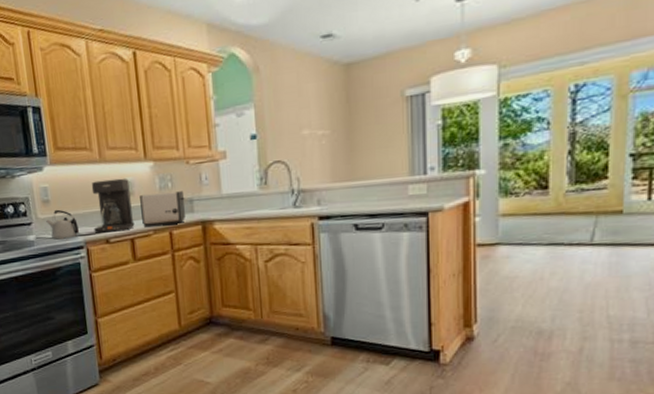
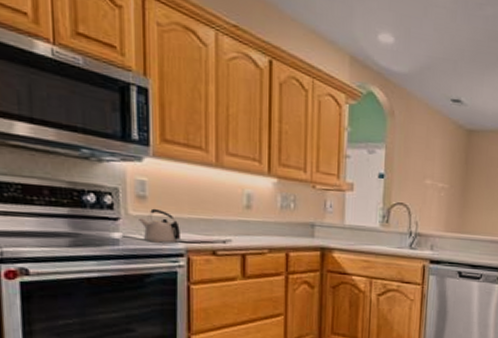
coffee maker: present [91,178,135,233] -> none [199,185,248,245]
toaster: present [140,191,186,228] -> none [257,210,307,247]

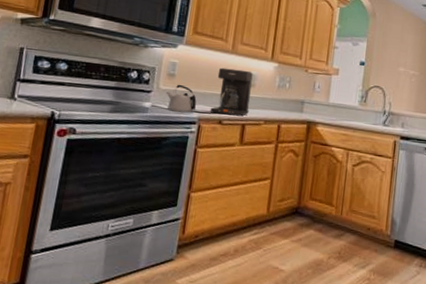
coffee maker: none [199,185,248,245] -> present [210,67,253,116]

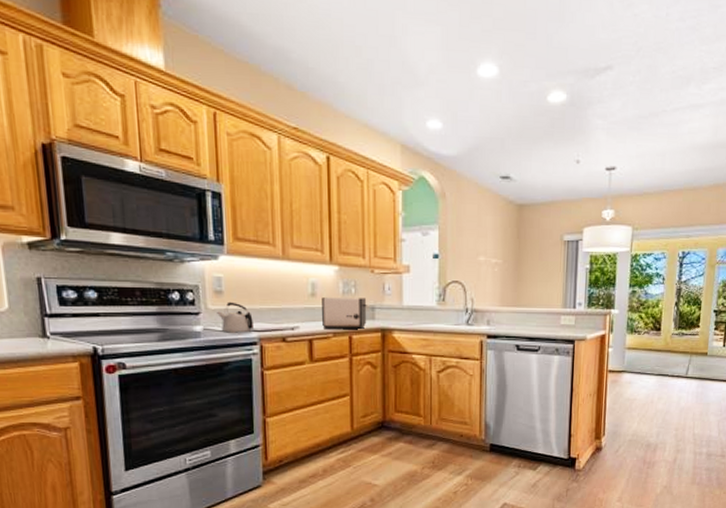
coffee maker: present [210,67,253,116] -> none [270,277,314,331]
toaster: none [256,88,298,120] -> present [322,297,367,330]

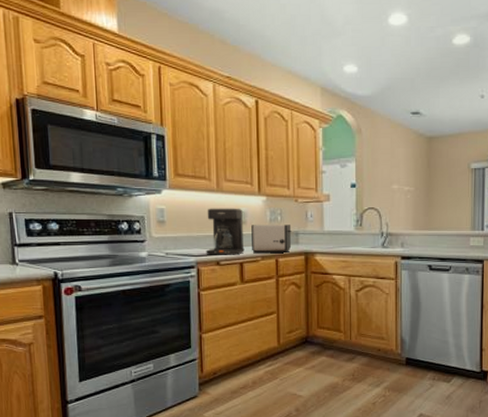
kettle: present [217,301,253,334] -> none [160,230,191,259]
coffee maker: none [270,277,314,331] -> present [206,208,245,255]

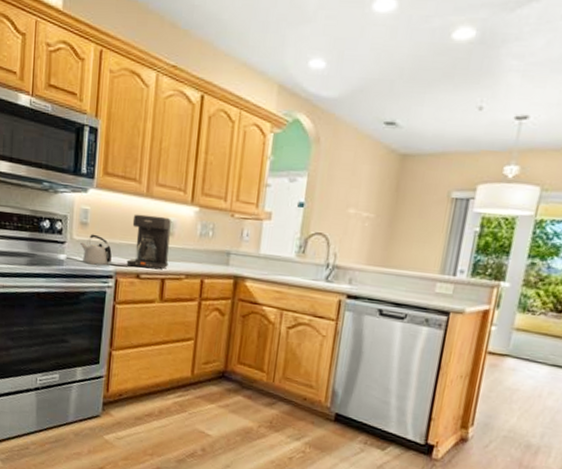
kettle: none [160,230,191,259] -> present [80,234,112,266]
toaster: present [251,225,292,254] -> none [176,238,223,275]

